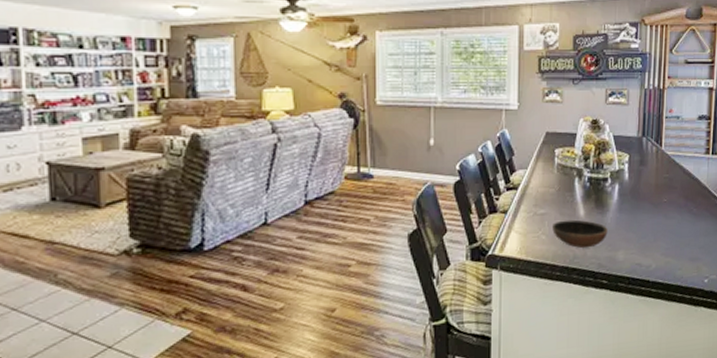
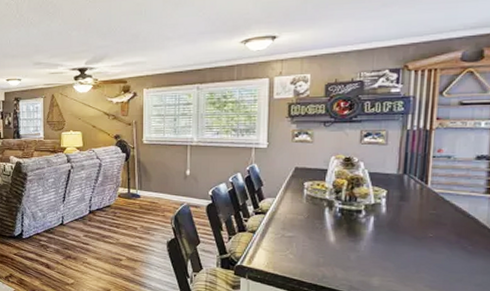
bowl: present [552,219,608,248] -> none [300,244,361,271]

